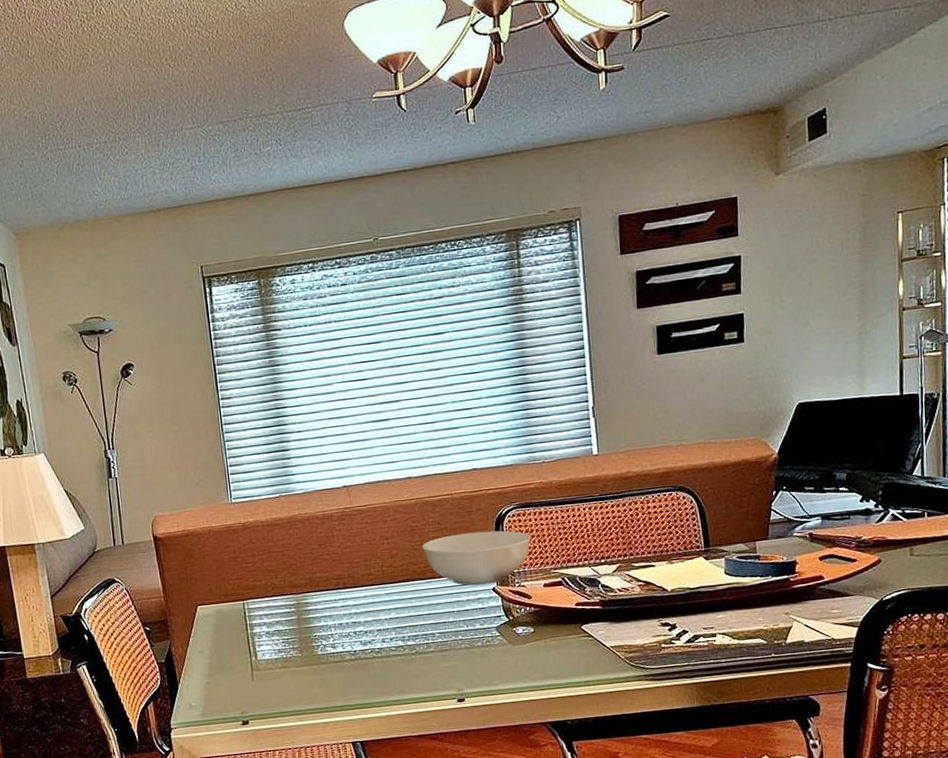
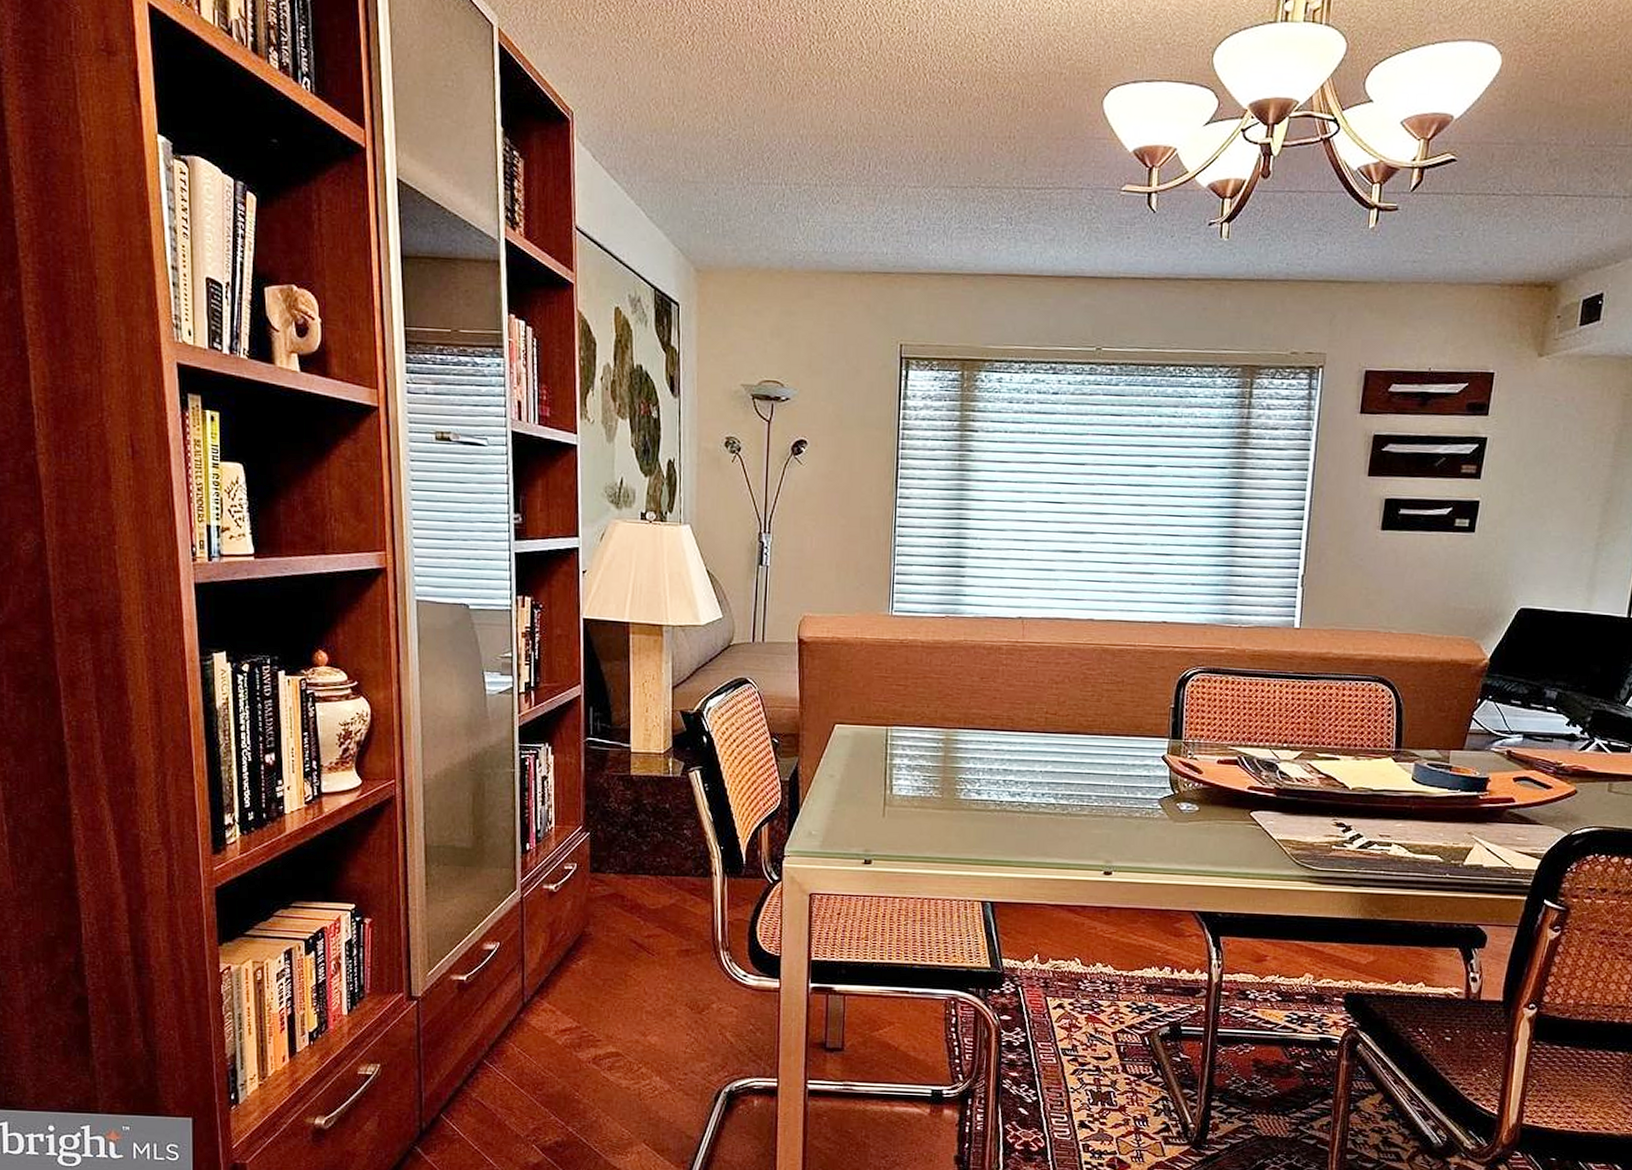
bowl: present [422,530,531,585] -> none [1093,690,1213,751]

